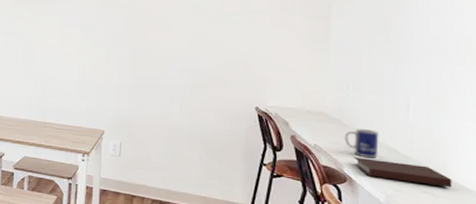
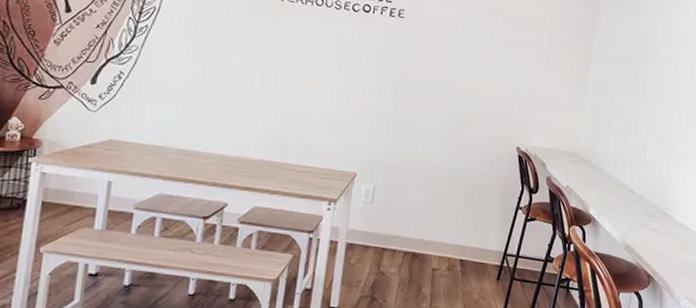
mug: present [344,128,379,159] -> none [592,169,621,199]
notebook: present [354,157,452,188] -> none [599,198,673,224]

